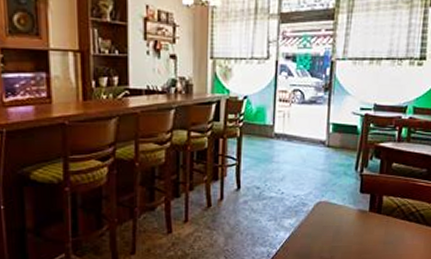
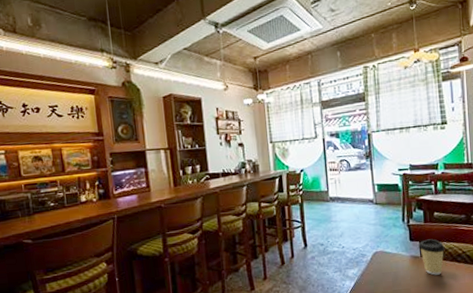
coffee cup: none [368,192,398,233] -> present [418,239,445,275]

